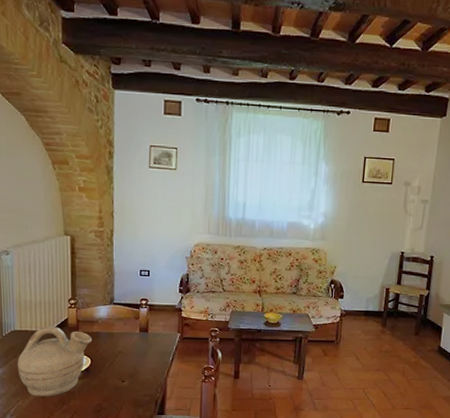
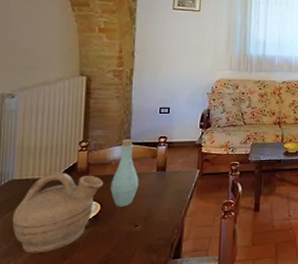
bottle: none [98,298,124,363] -> present [110,138,139,207]

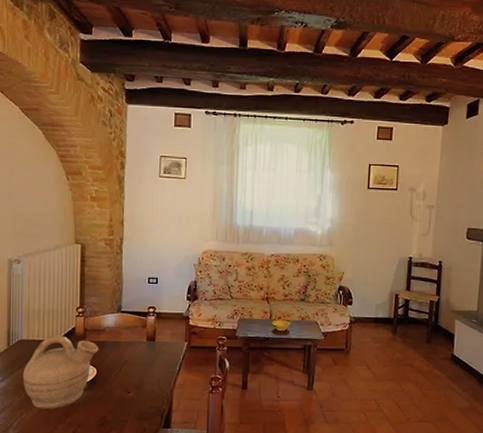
bottle: present [110,138,139,207] -> none [105,306,131,373]

